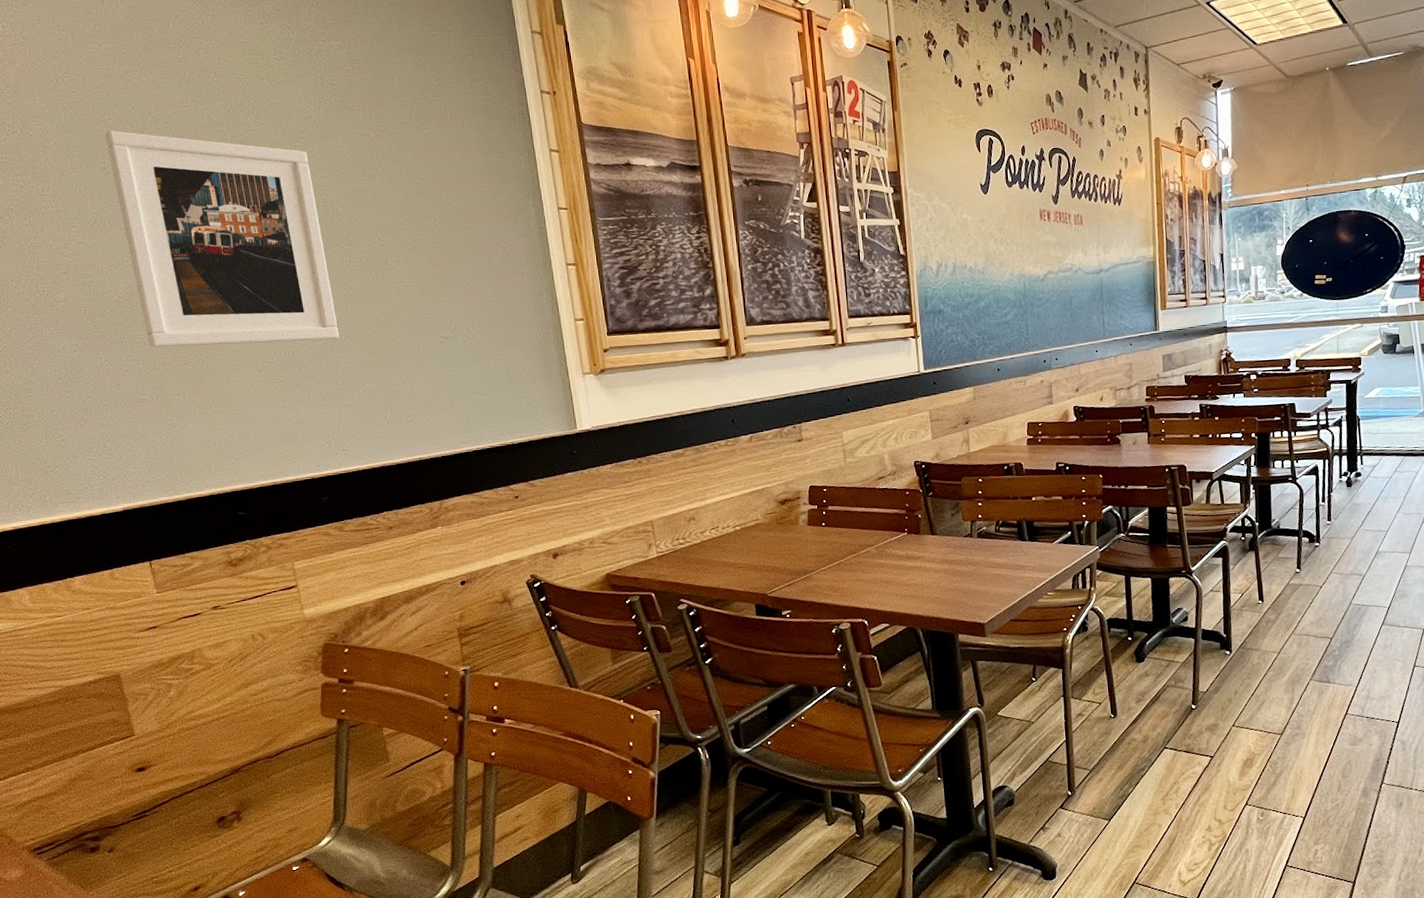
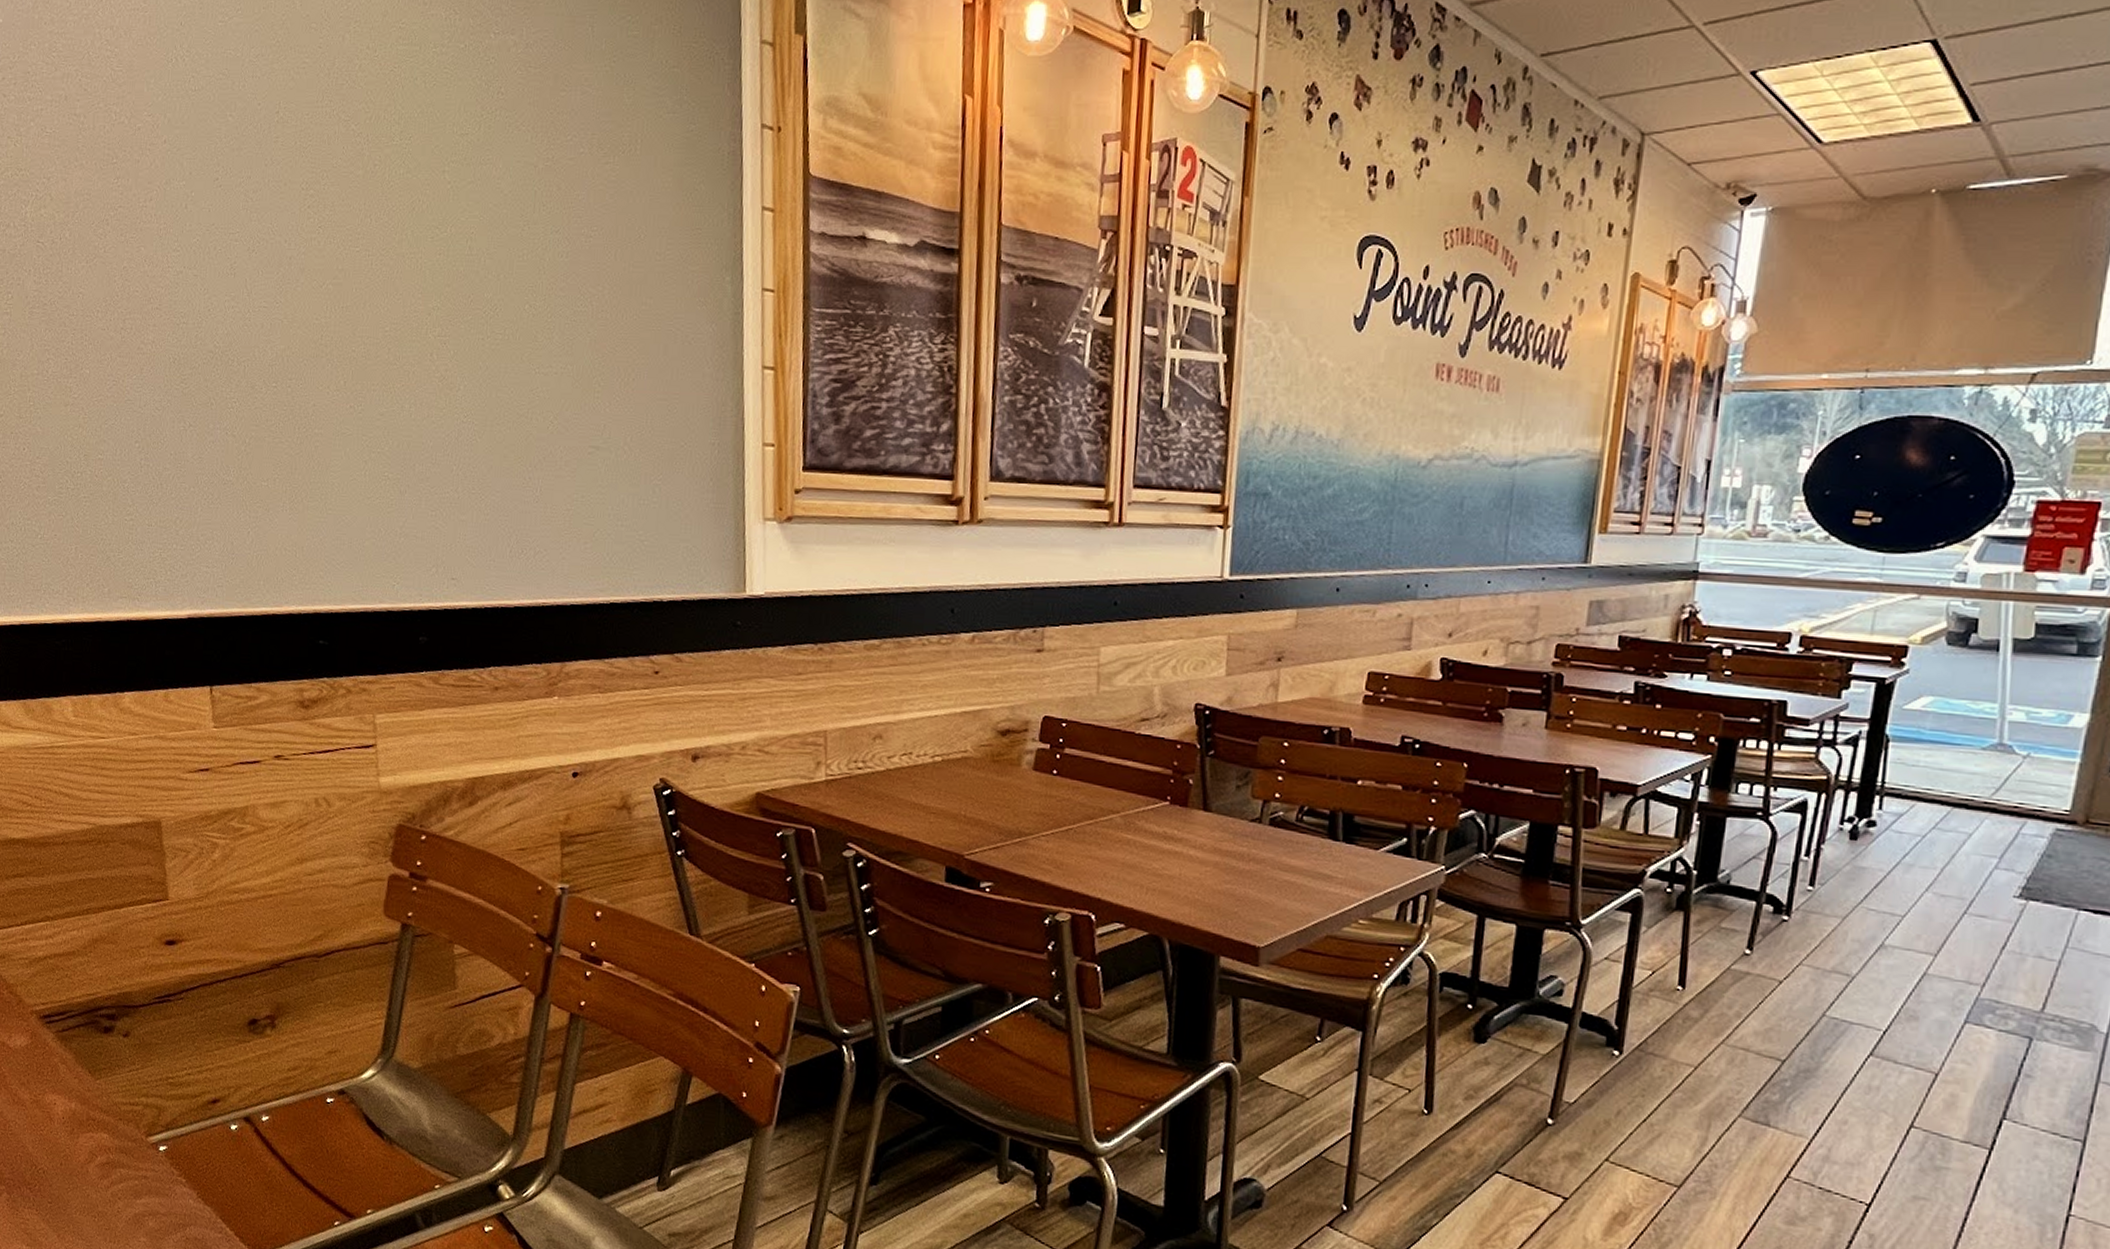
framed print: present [104,130,340,348] -> none [222,131,467,433]

